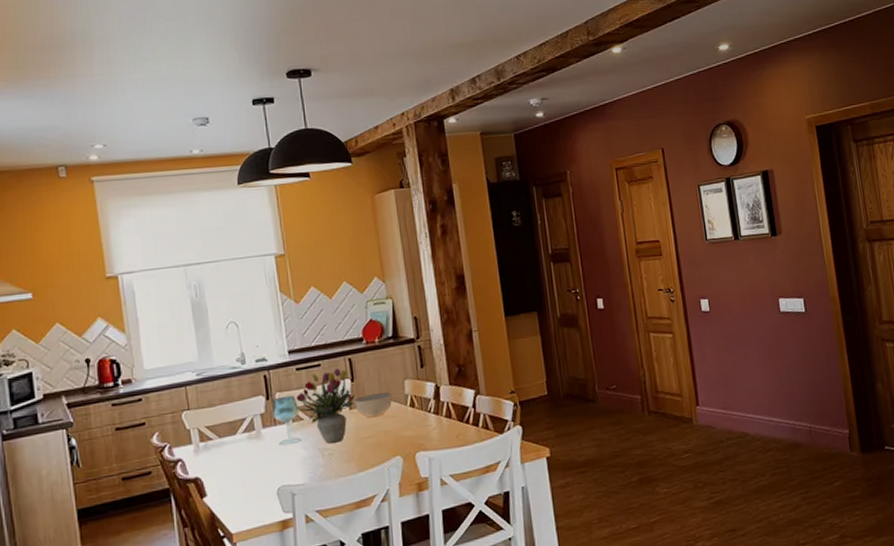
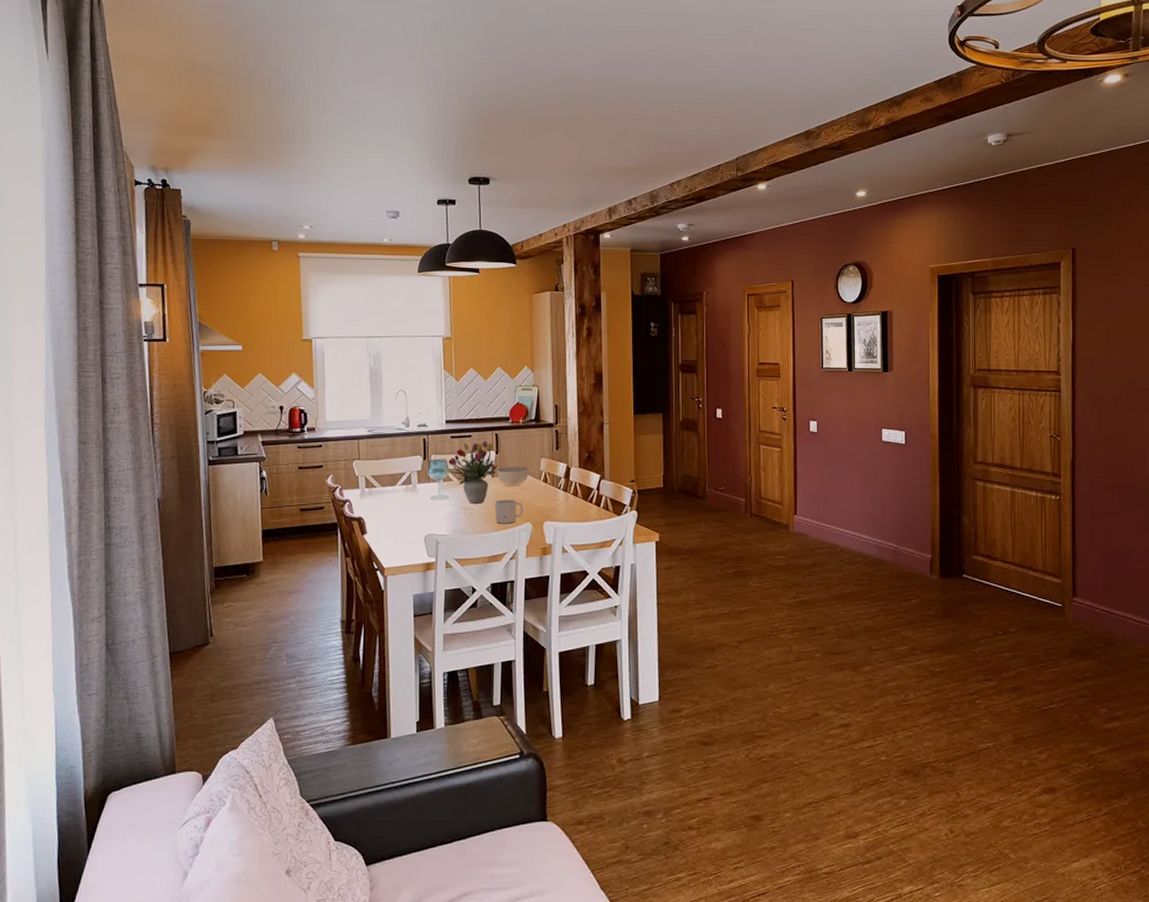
mug: none [355,431,391,463] -> present [494,499,524,524]

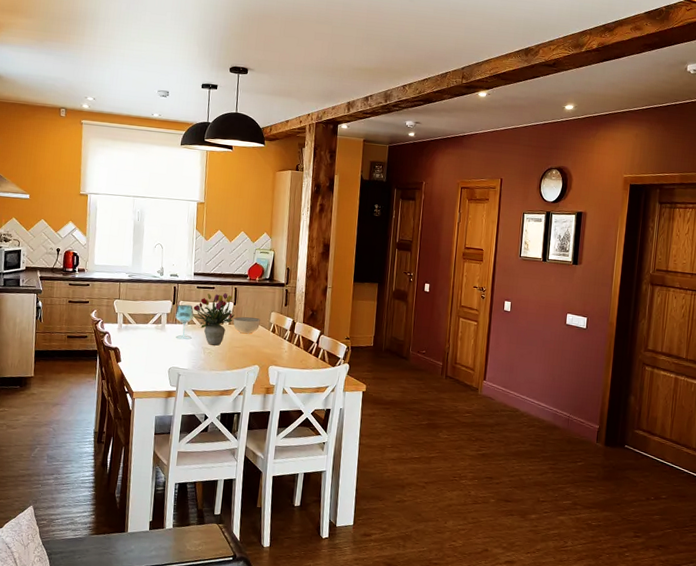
mug: present [494,499,524,524] -> none [229,343,254,365]

